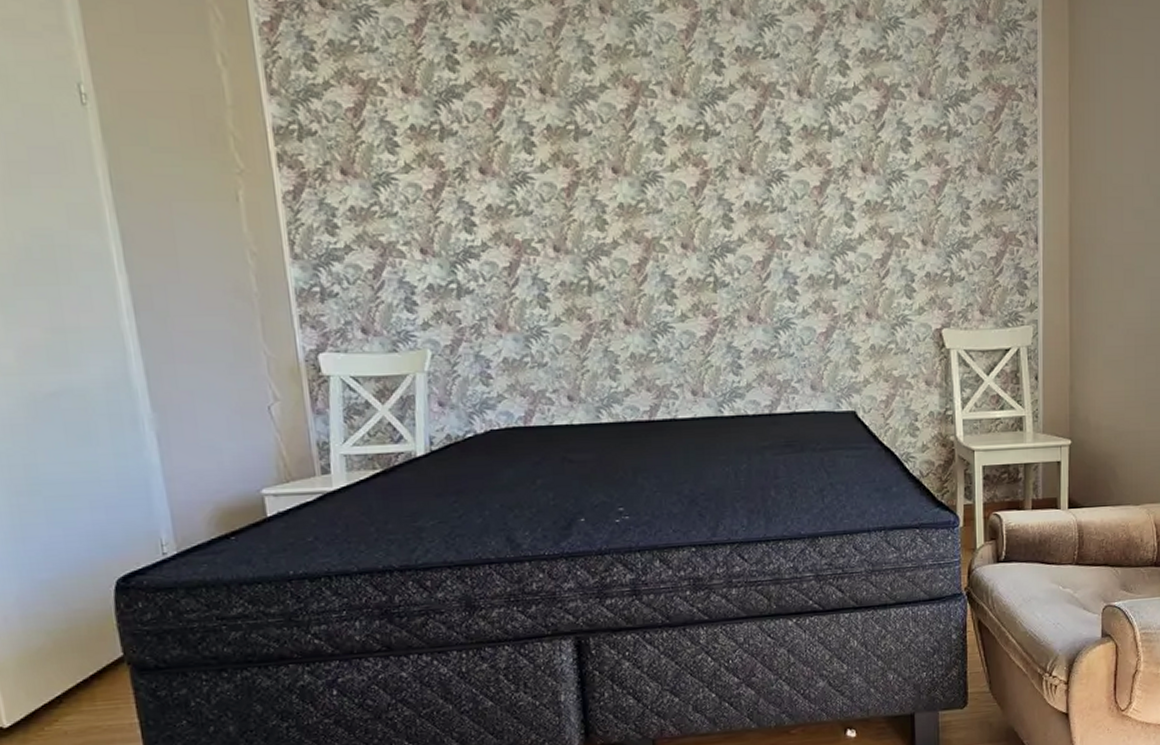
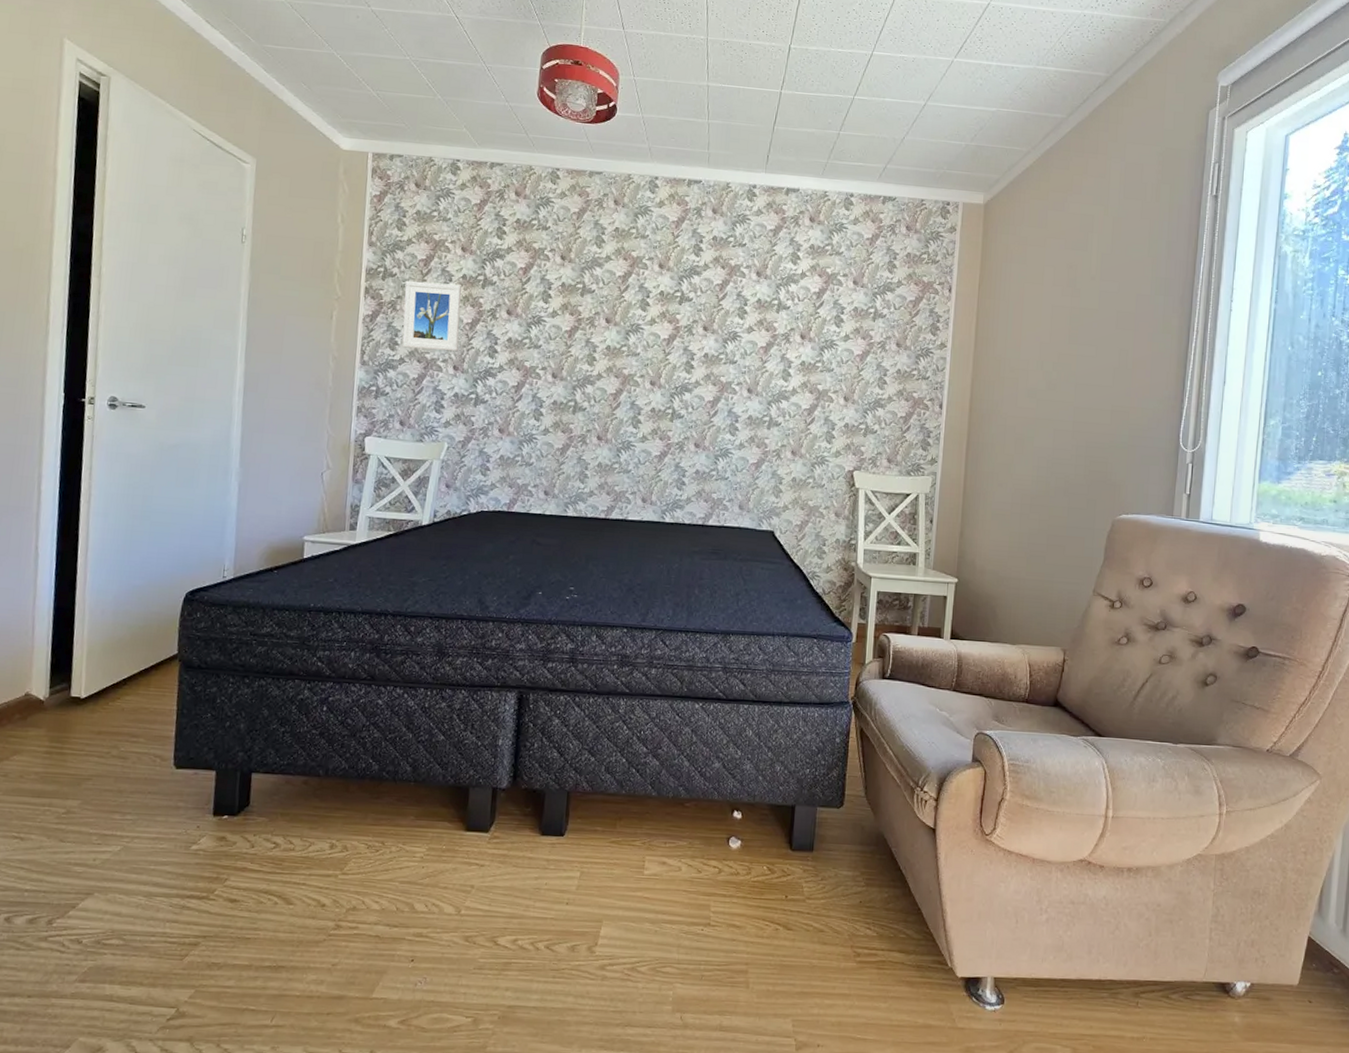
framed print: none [332,139,422,231] -> present [402,280,462,352]

